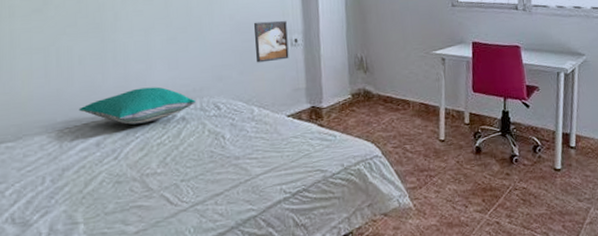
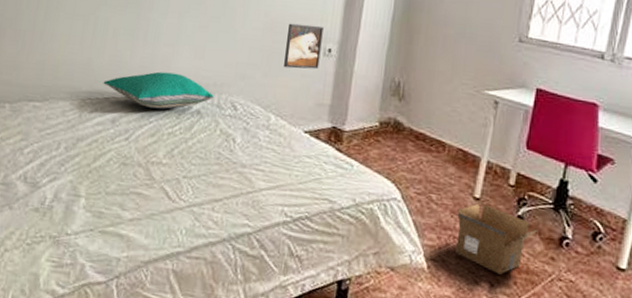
cardboard box: none [429,143,493,197] -> present [454,204,537,275]

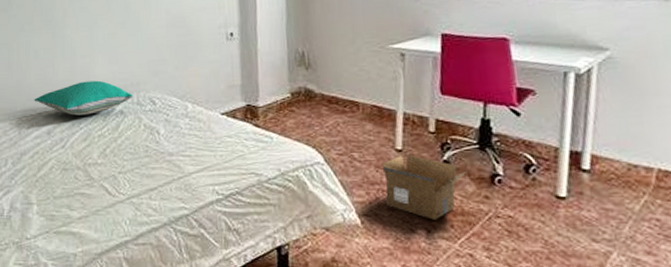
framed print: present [284,23,323,70] -> none [190,13,224,58]

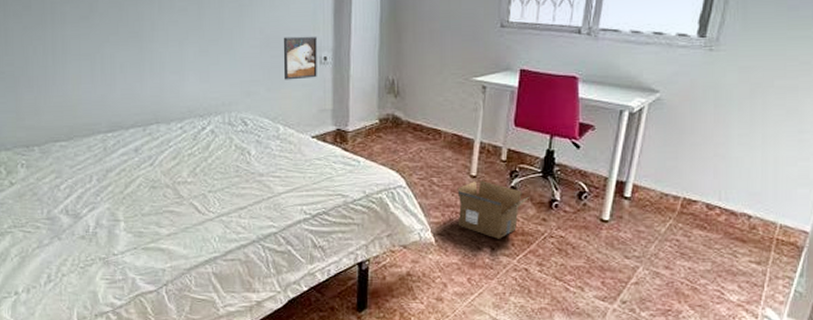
pillow: present [34,80,133,116] -> none [120,98,224,134]
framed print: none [190,13,224,58] -> present [284,36,317,80]

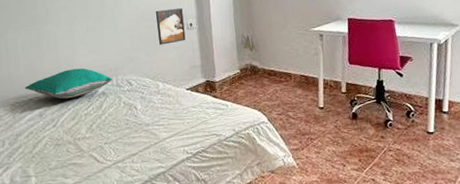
pillow: none [120,98,224,134] -> present [25,68,112,99]
cardboard box: present [457,180,529,239] -> none [309,110,368,157]

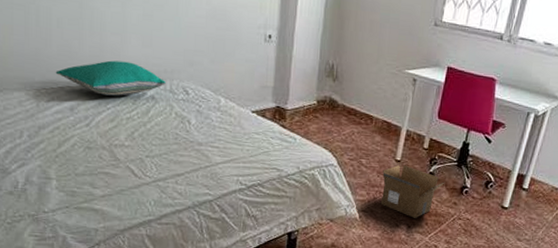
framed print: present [156,7,186,45] -> none [229,10,263,55]
cardboard box: none [309,110,368,157] -> present [380,165,444,218]

